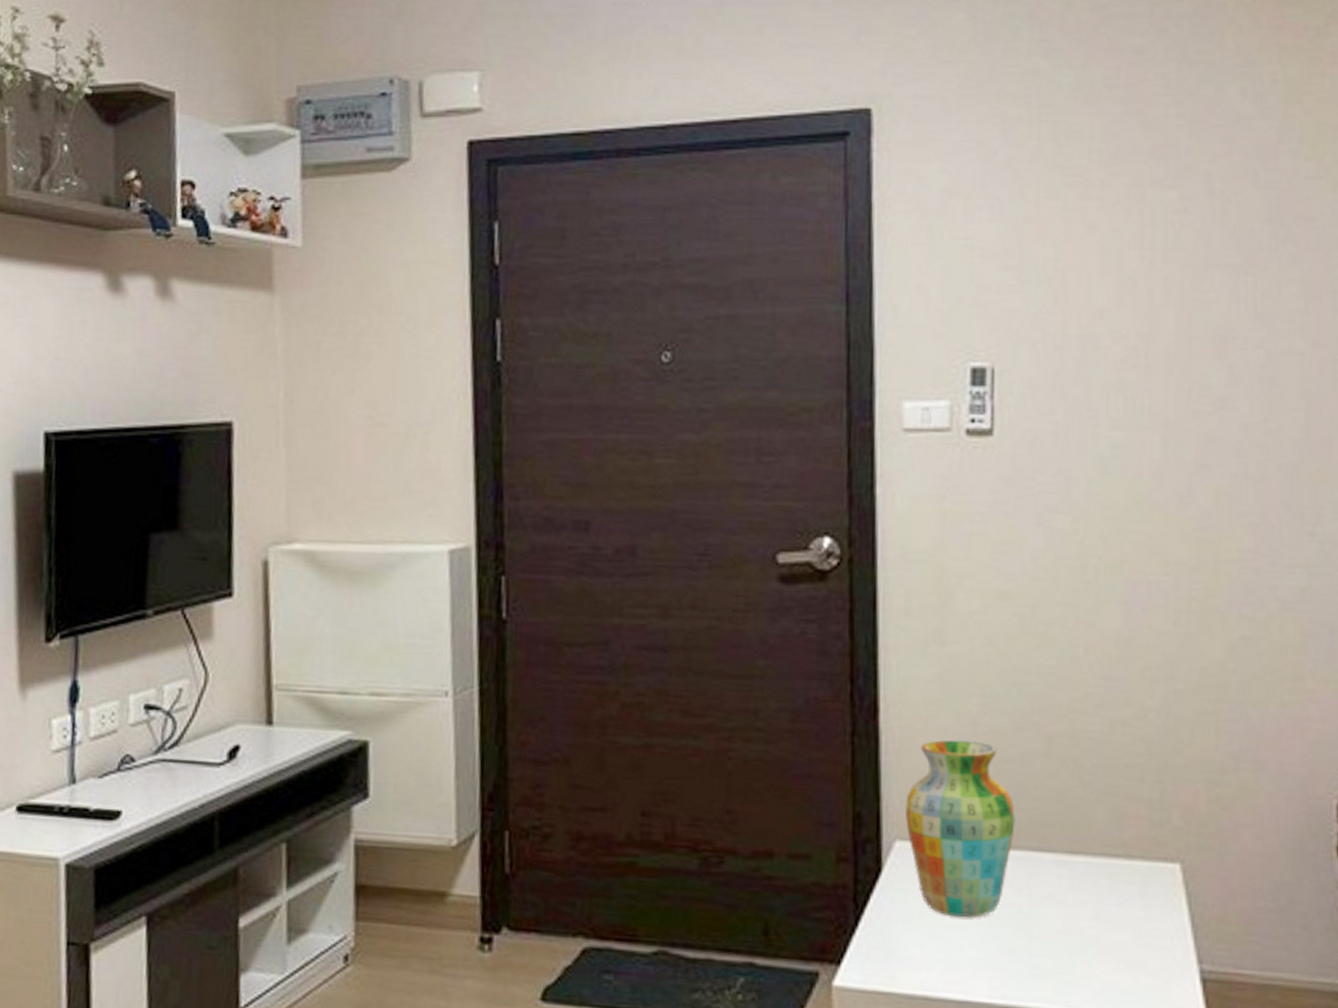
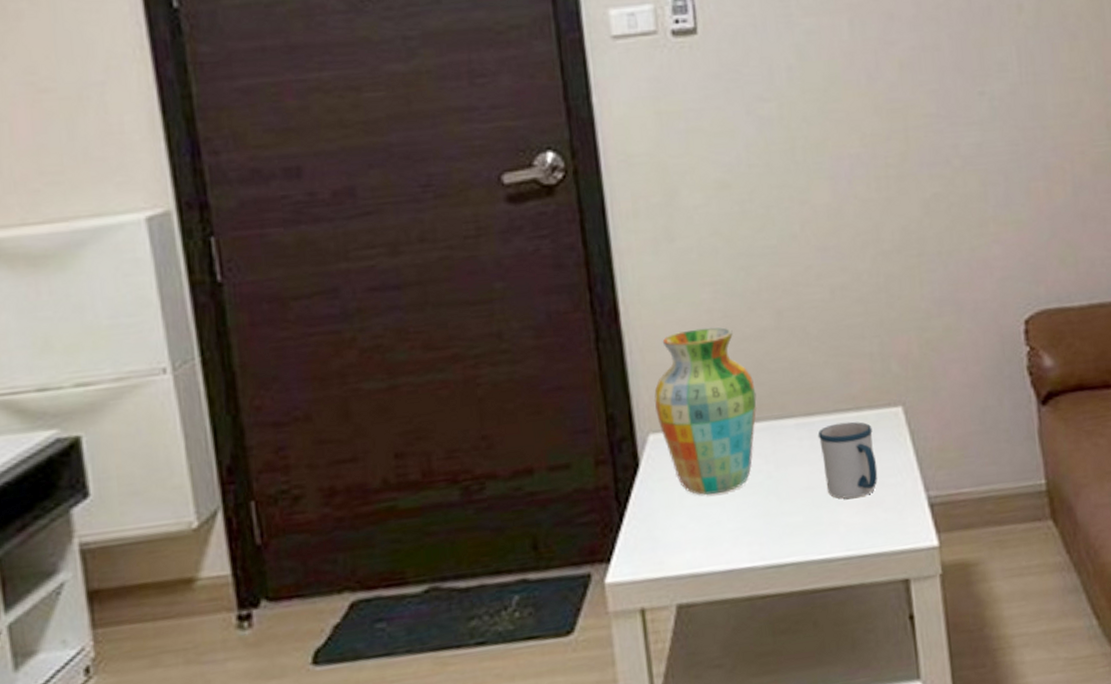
mug: none [1079,868,1144,954] -> present [817,421,878,499]

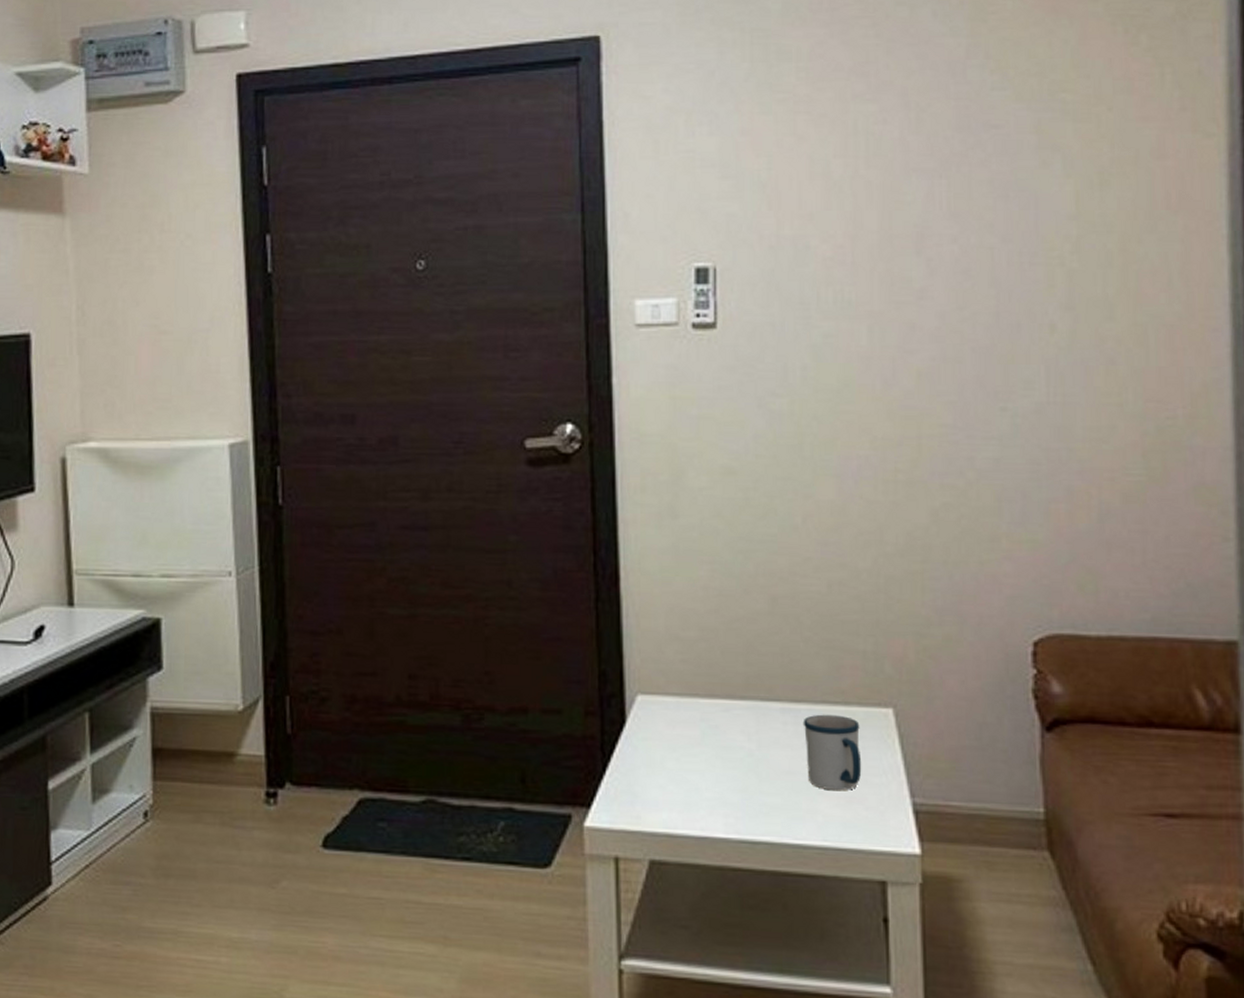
vase: present [654,327,757,495] -> none [645,602,744,762]

